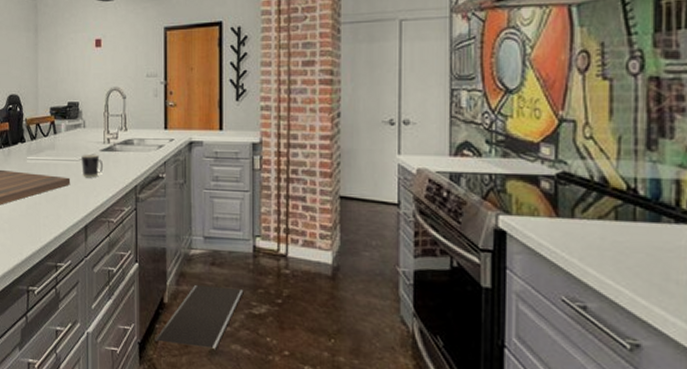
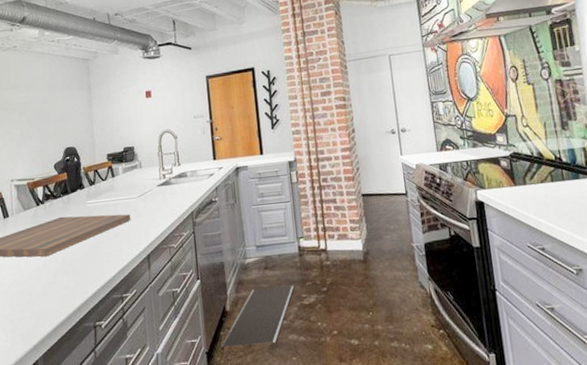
mug: present [81,154,104,178] -> none [140,189,161,212]

